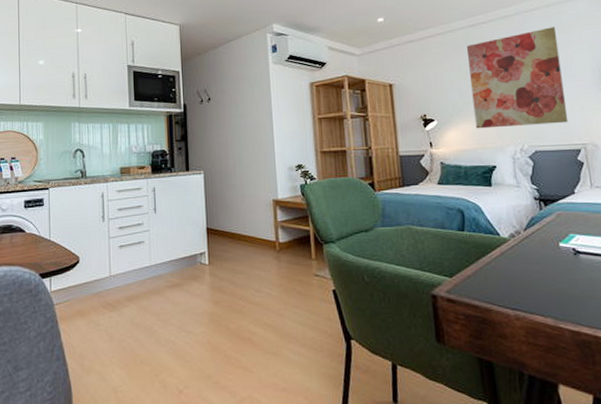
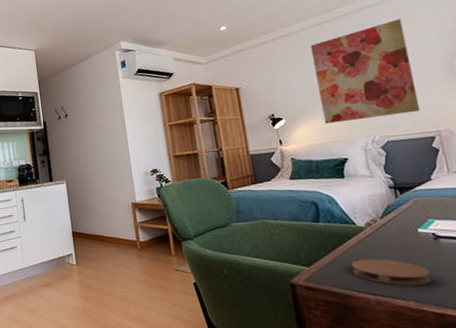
coaster: none [492,272,570,301] -> present [351,258,432,286]

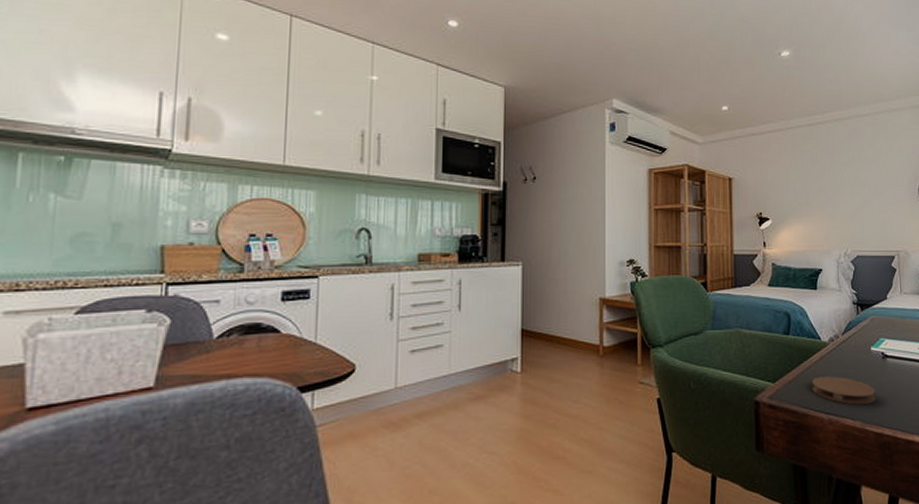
wall art: present [310,19,421,124] -> none [803,134,887,231]

